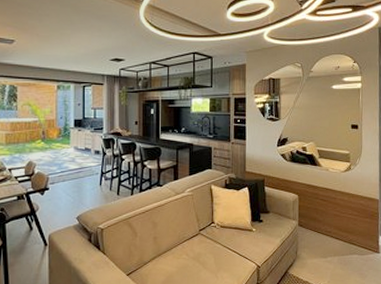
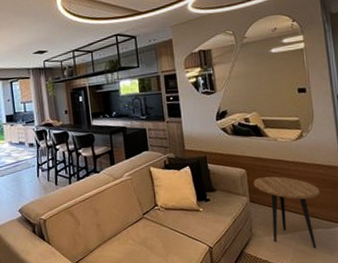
side table: none [303,204,360,273] -> present [253,176,320,249]

